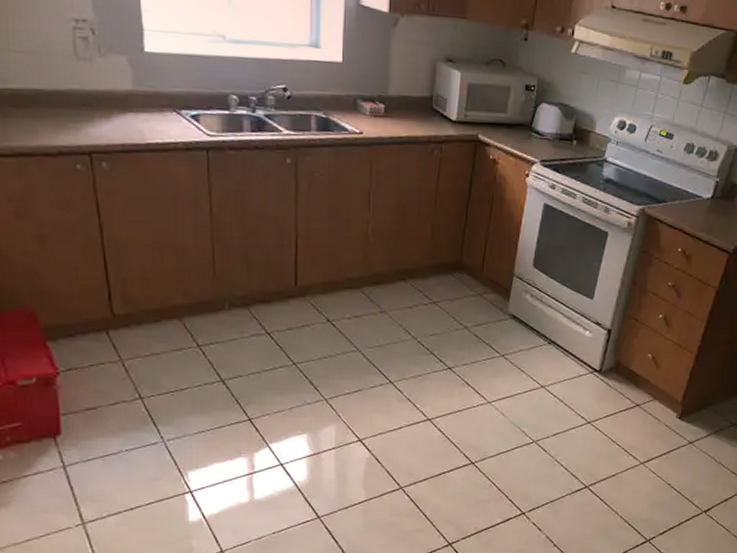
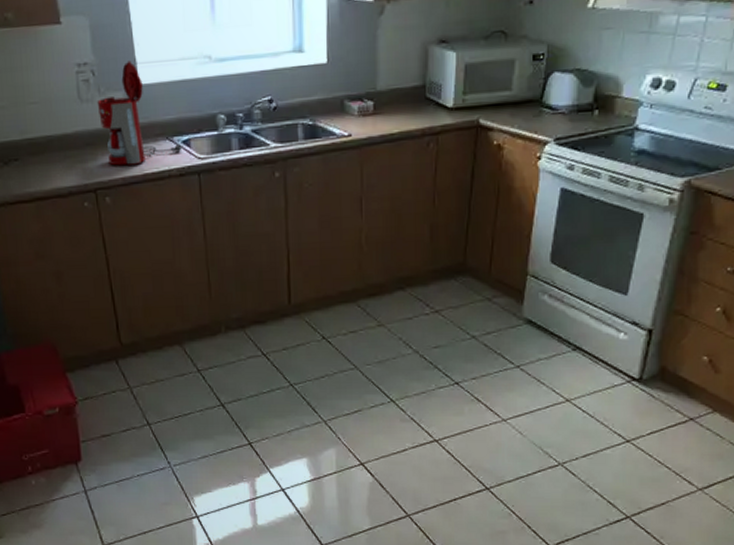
coffee maker: none [96,25,190,133] -> present [97,60,182,166]

